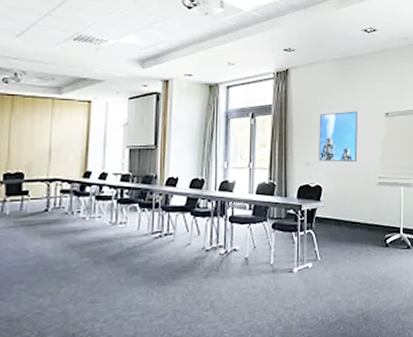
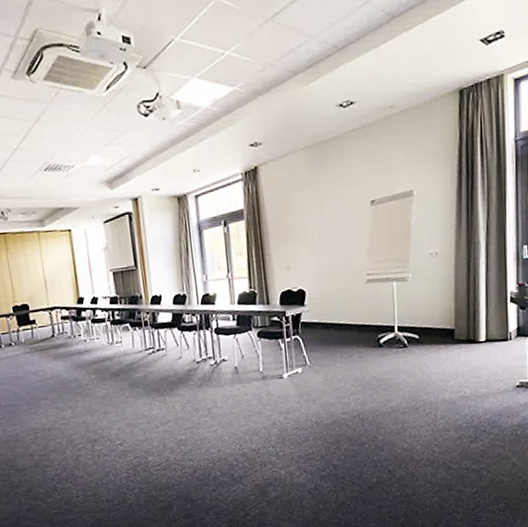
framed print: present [319,111,358,161] -> none [295,203,342,264]

